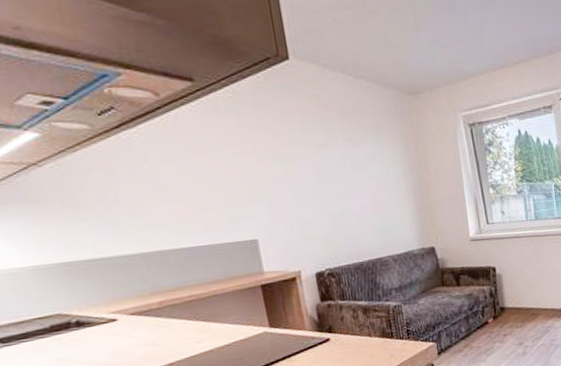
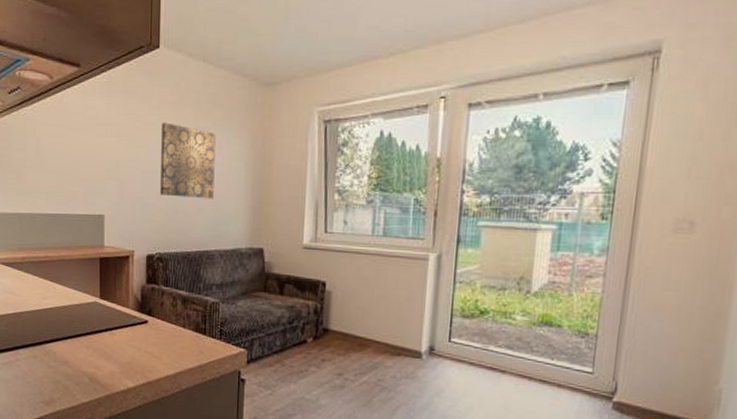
wall art: none [307,136,377,211] -> present [159,122,216,199]

